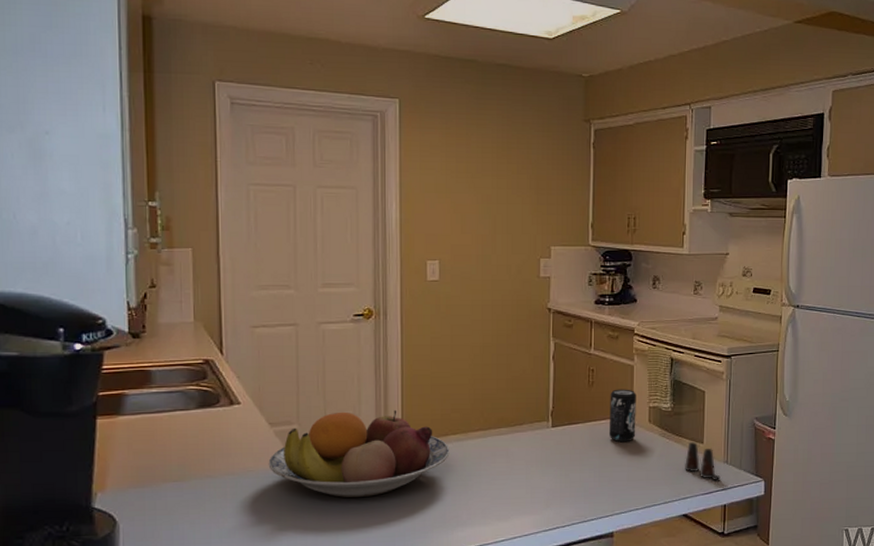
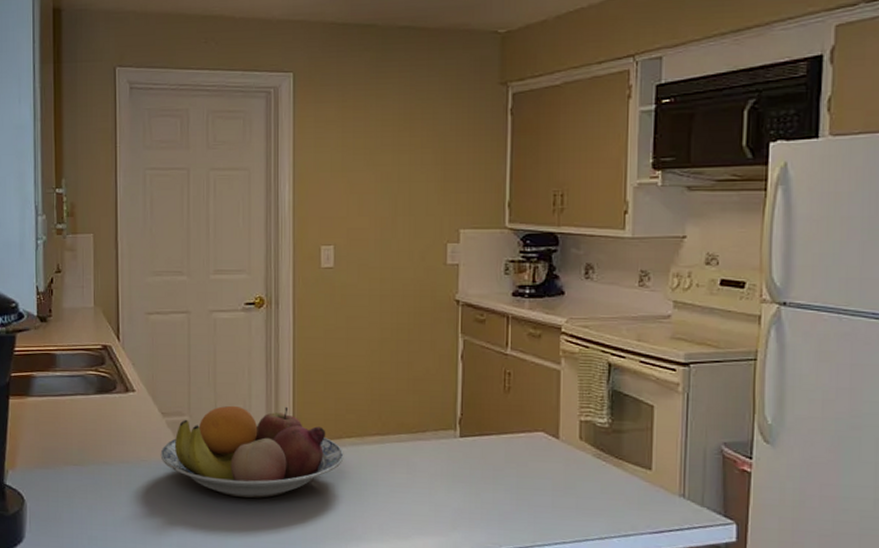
beverage can: present [610,389,636,443] -> none [530,397,564,462]
salt shaker: present [685,442,721,480] -> none [626,467,675,517]

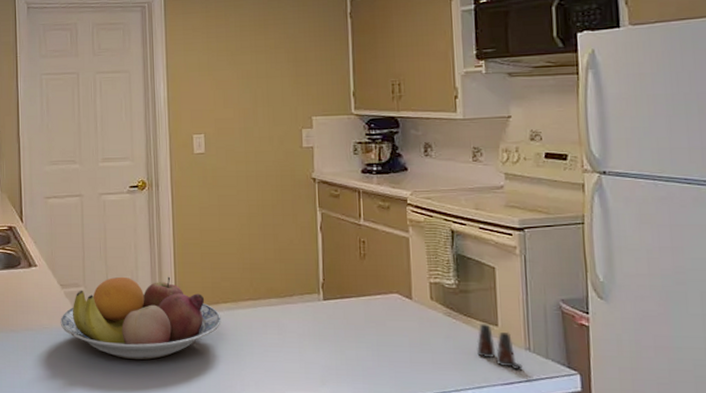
salt shaker: none [626,467,675,517] -> present [477,324,523,370]

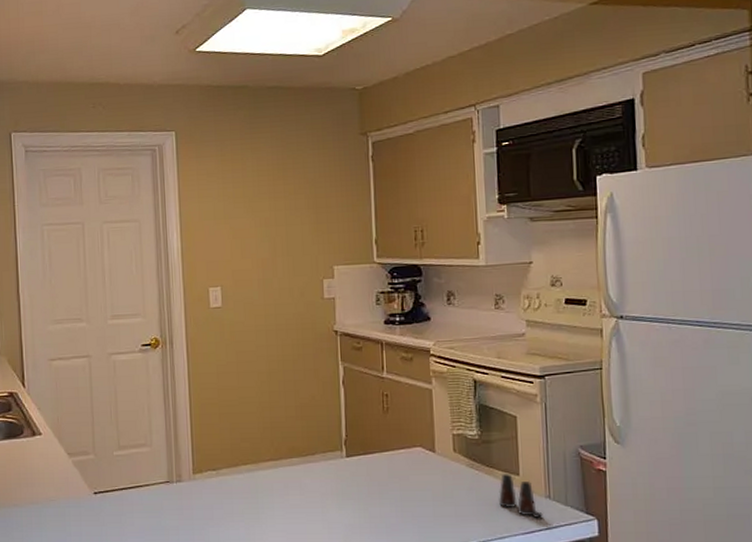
fruit bowl: present [60,276,221,360] -> none [68,439,241,529]

